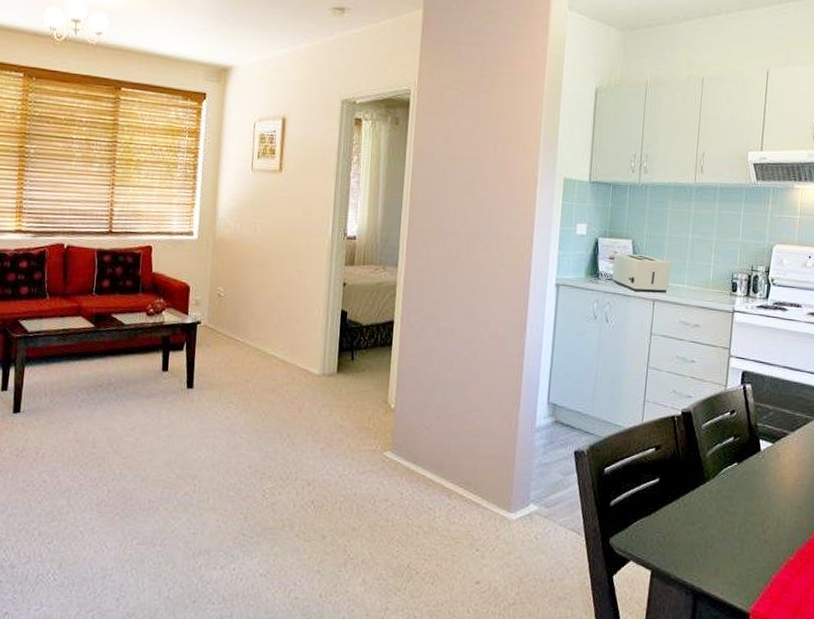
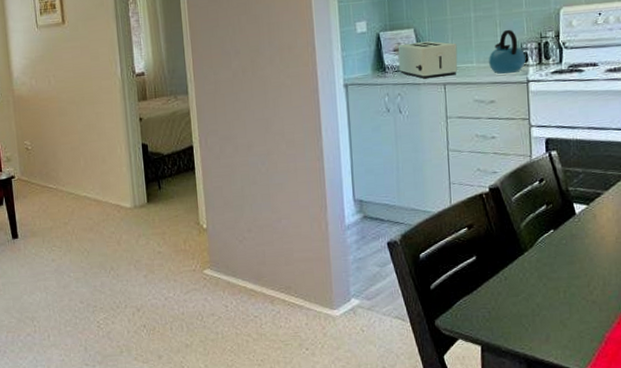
kettle: none [699,256,735,300] -> present [489,29,526,74]

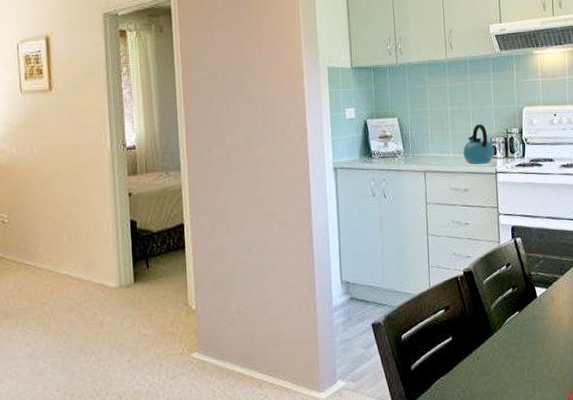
toaster: present [397,41,458,79] -> none [383,130,437,166]

